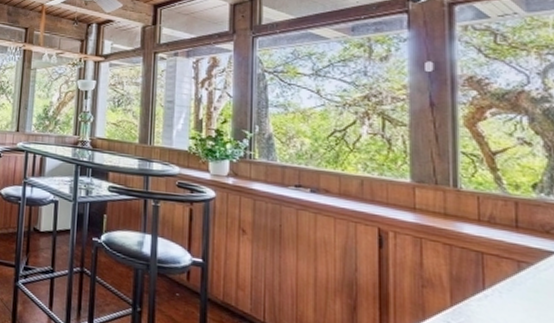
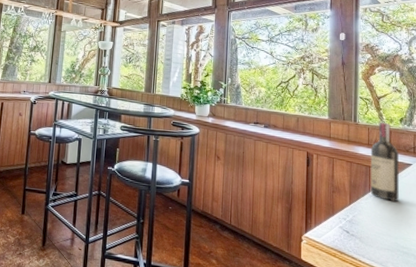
wine bottle: none [482,189,536,307] -> present [370,123,399,202]

